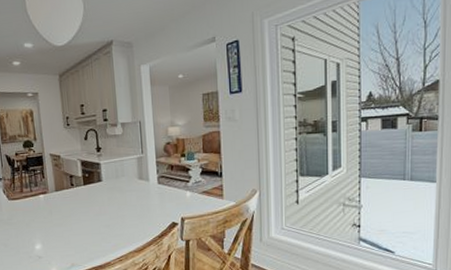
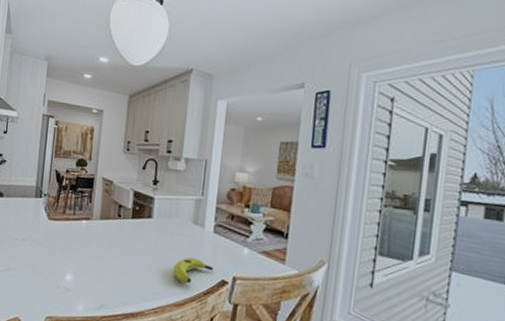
banana: none [128,208,163,232] -> present [173,257,213,284]

